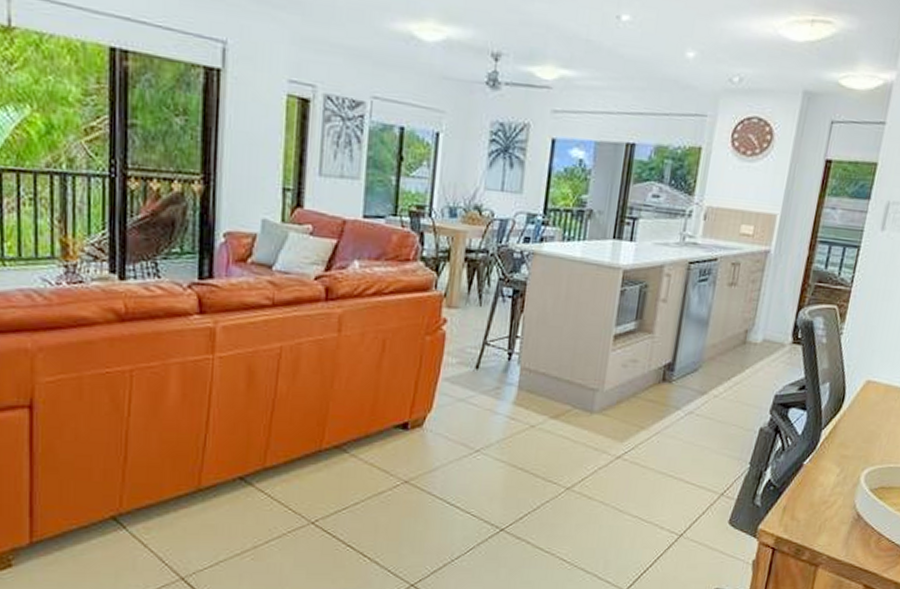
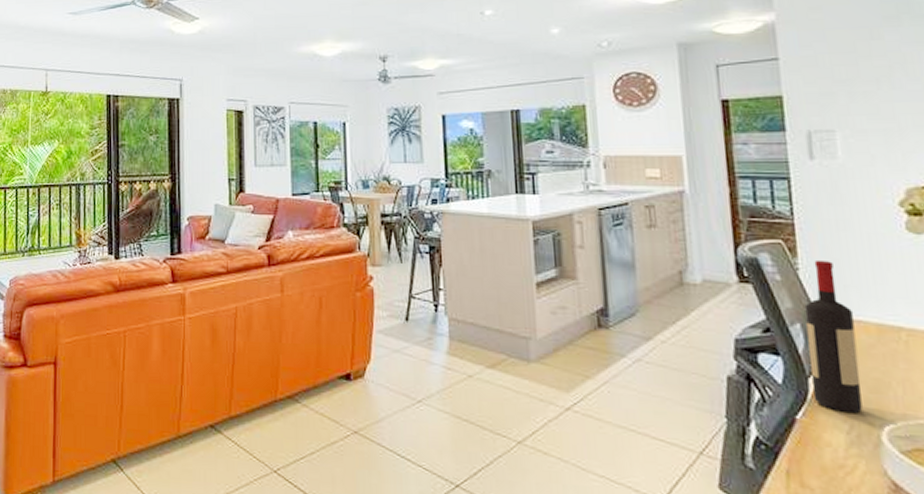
wine bottle: none [821,326,872,459] -> present [804,259,863,413]

